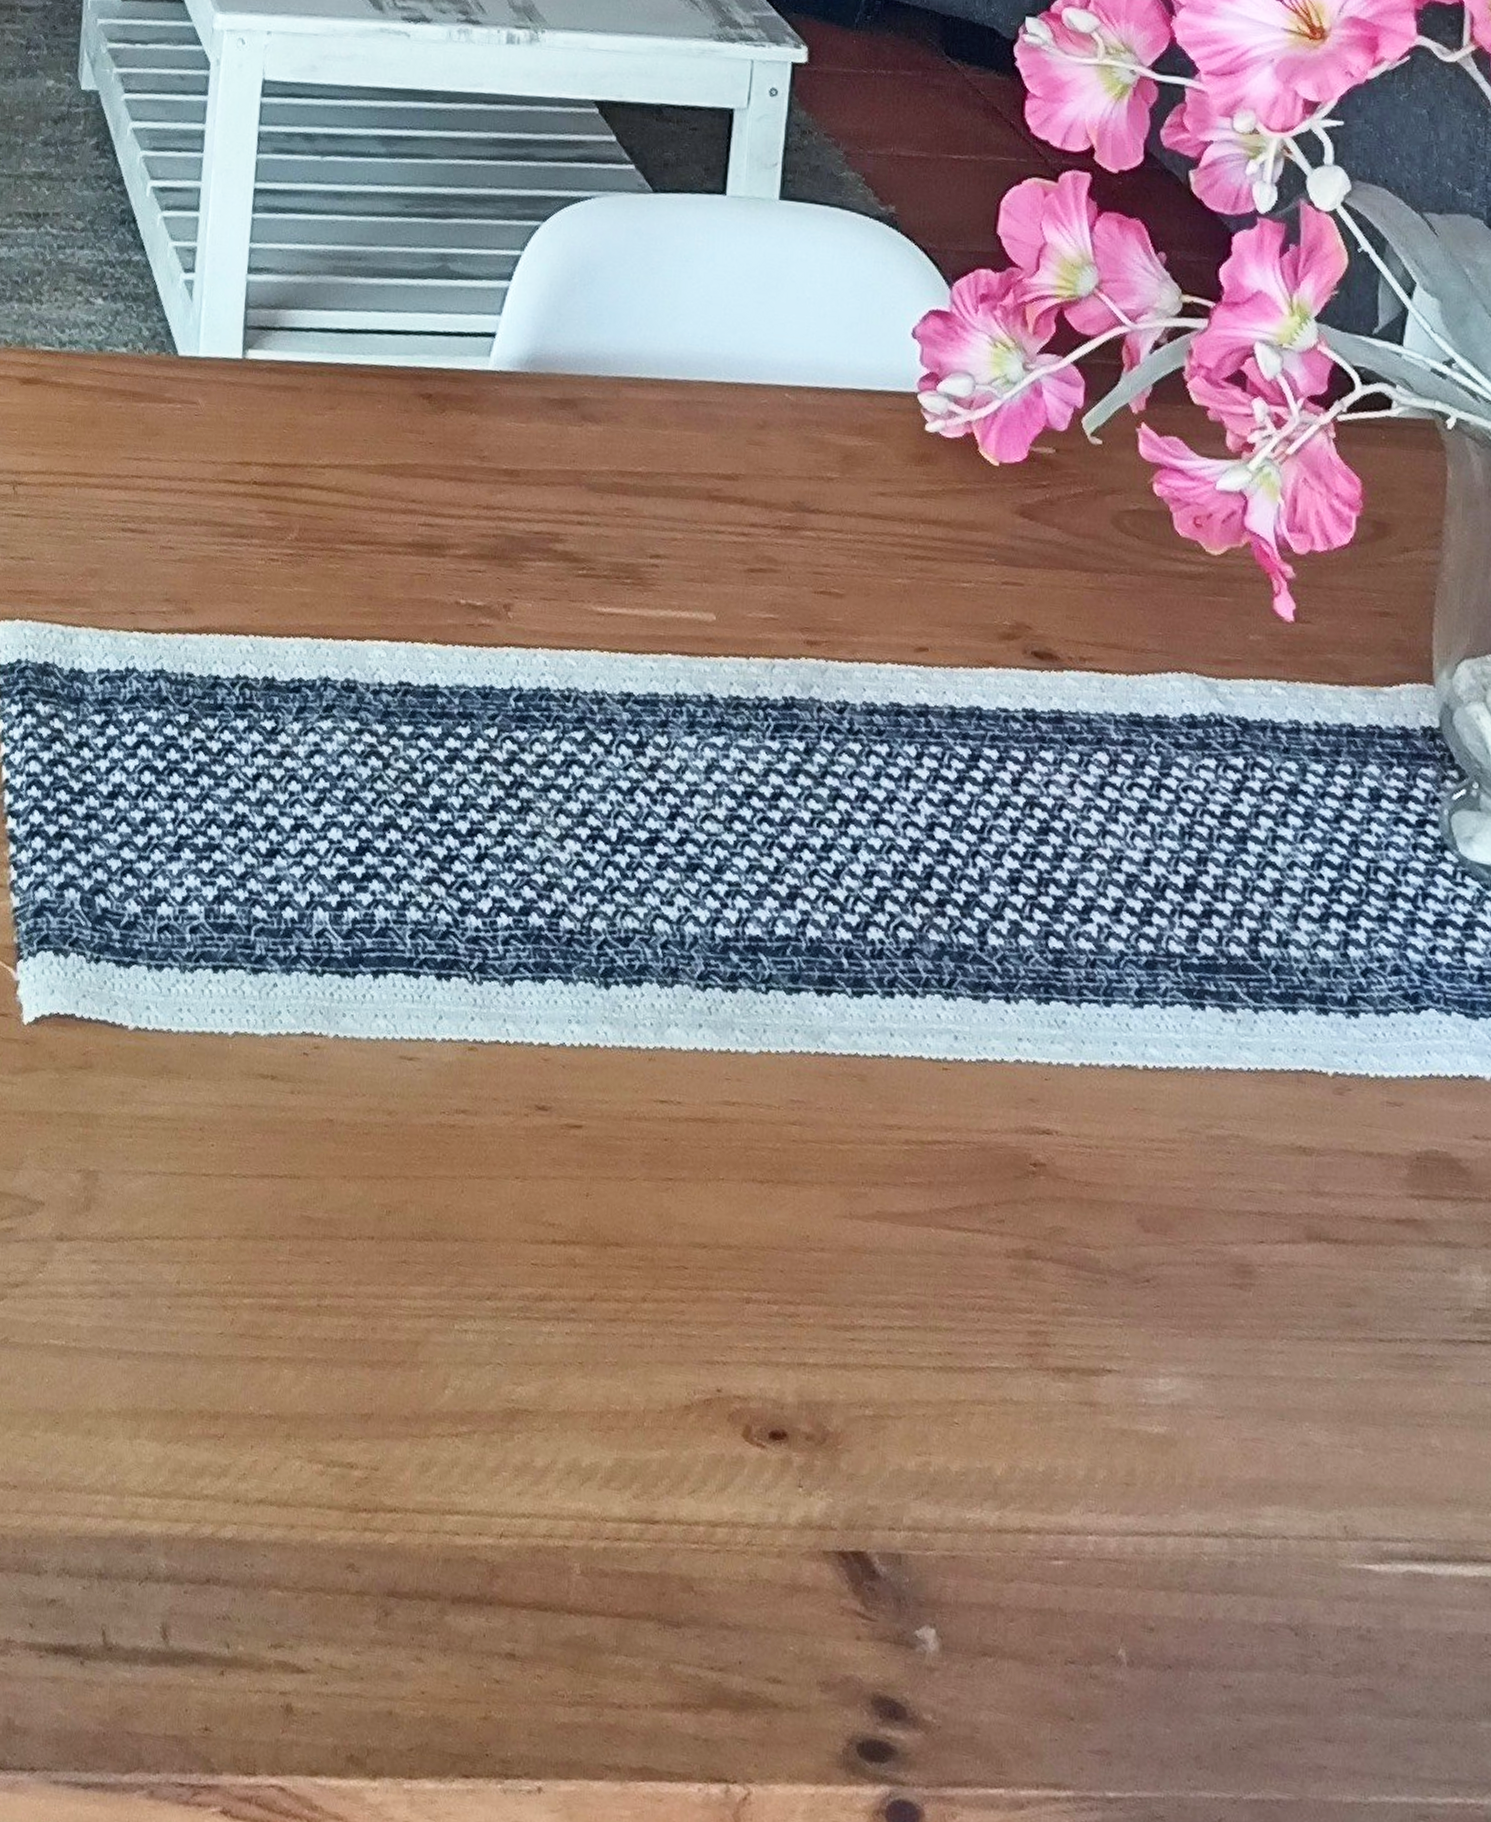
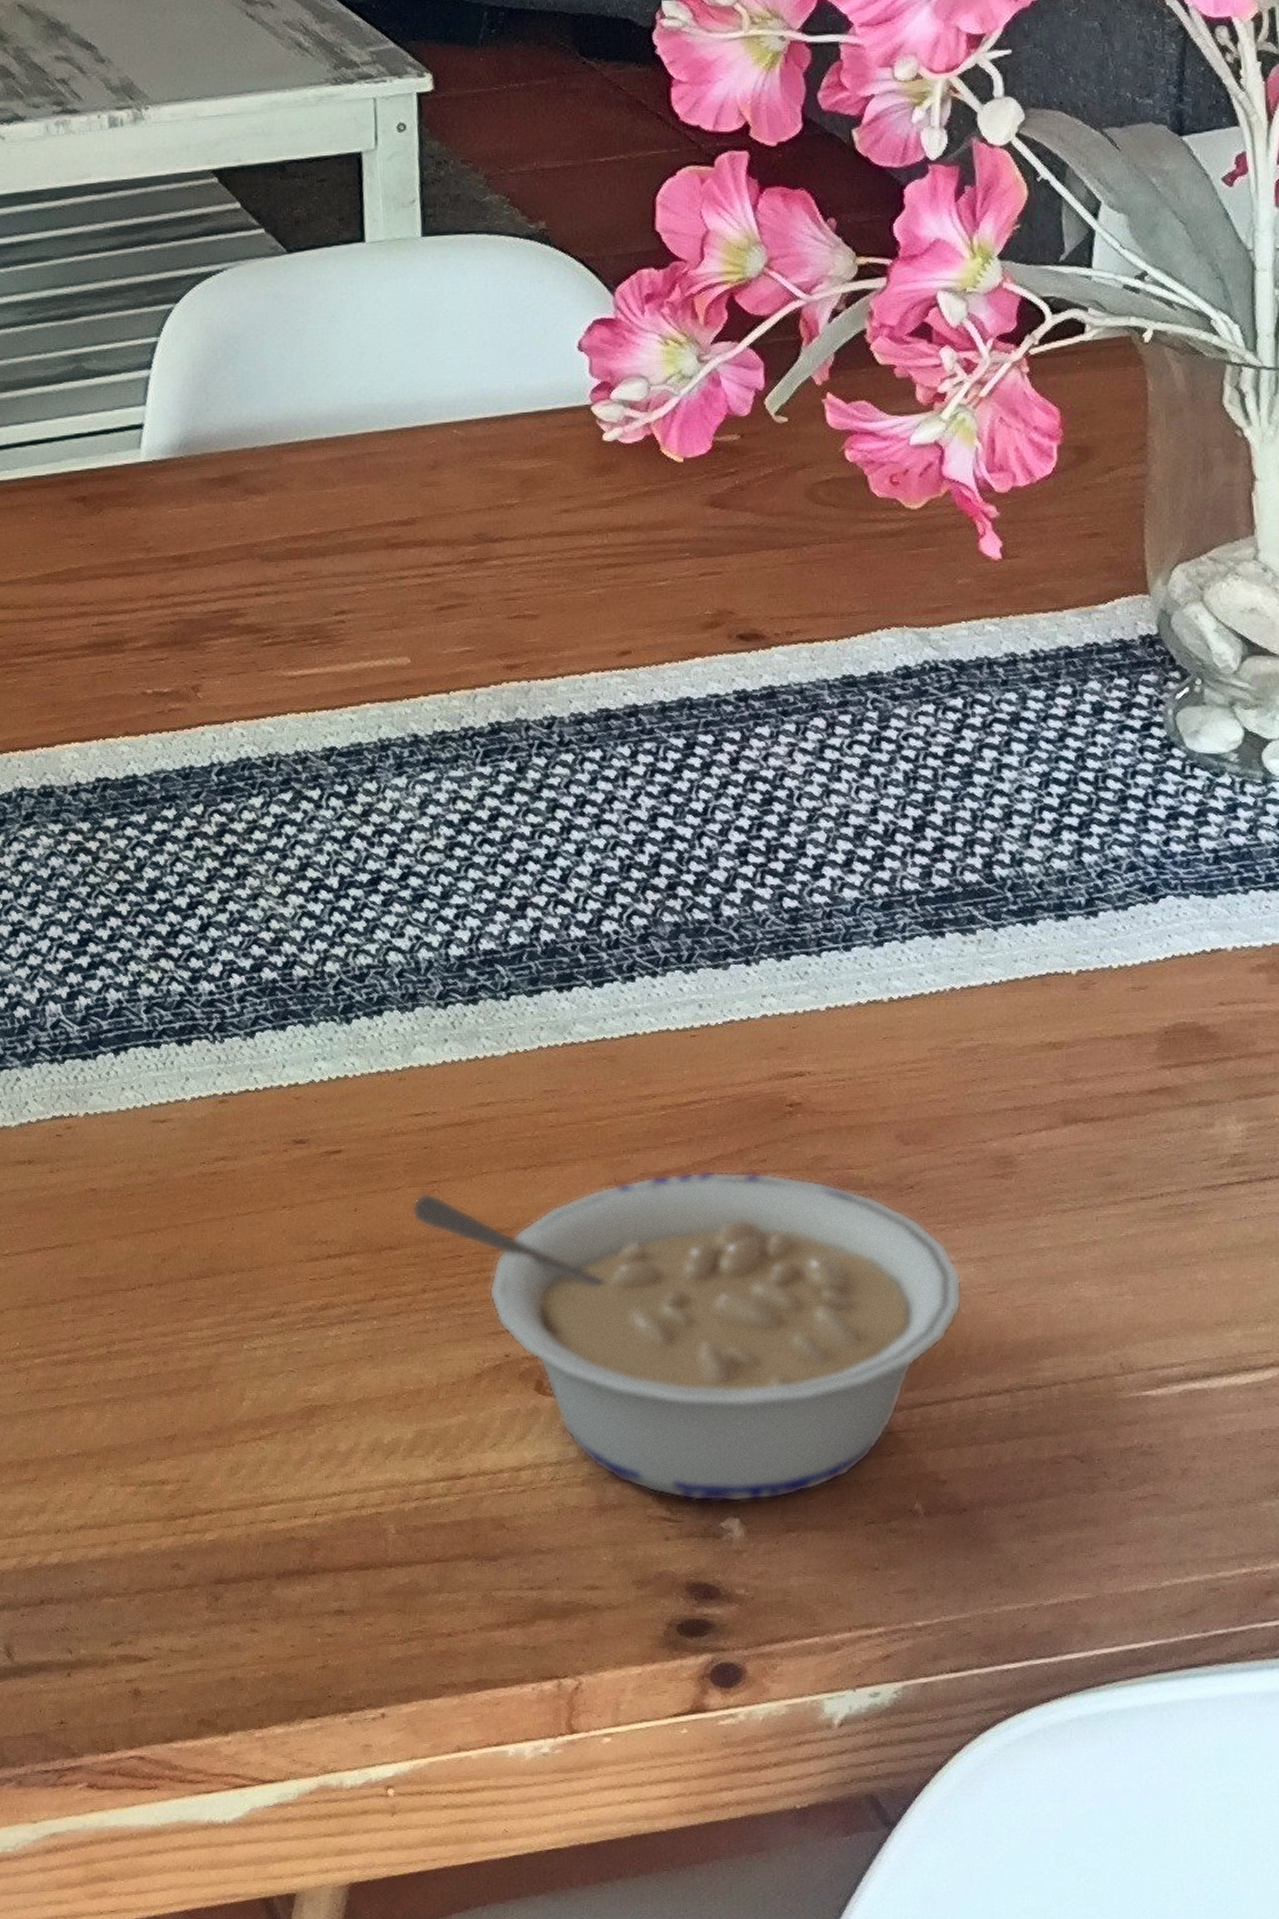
legume: none [643,1189,1191,1615] -> present [412,1171,963,1502]

